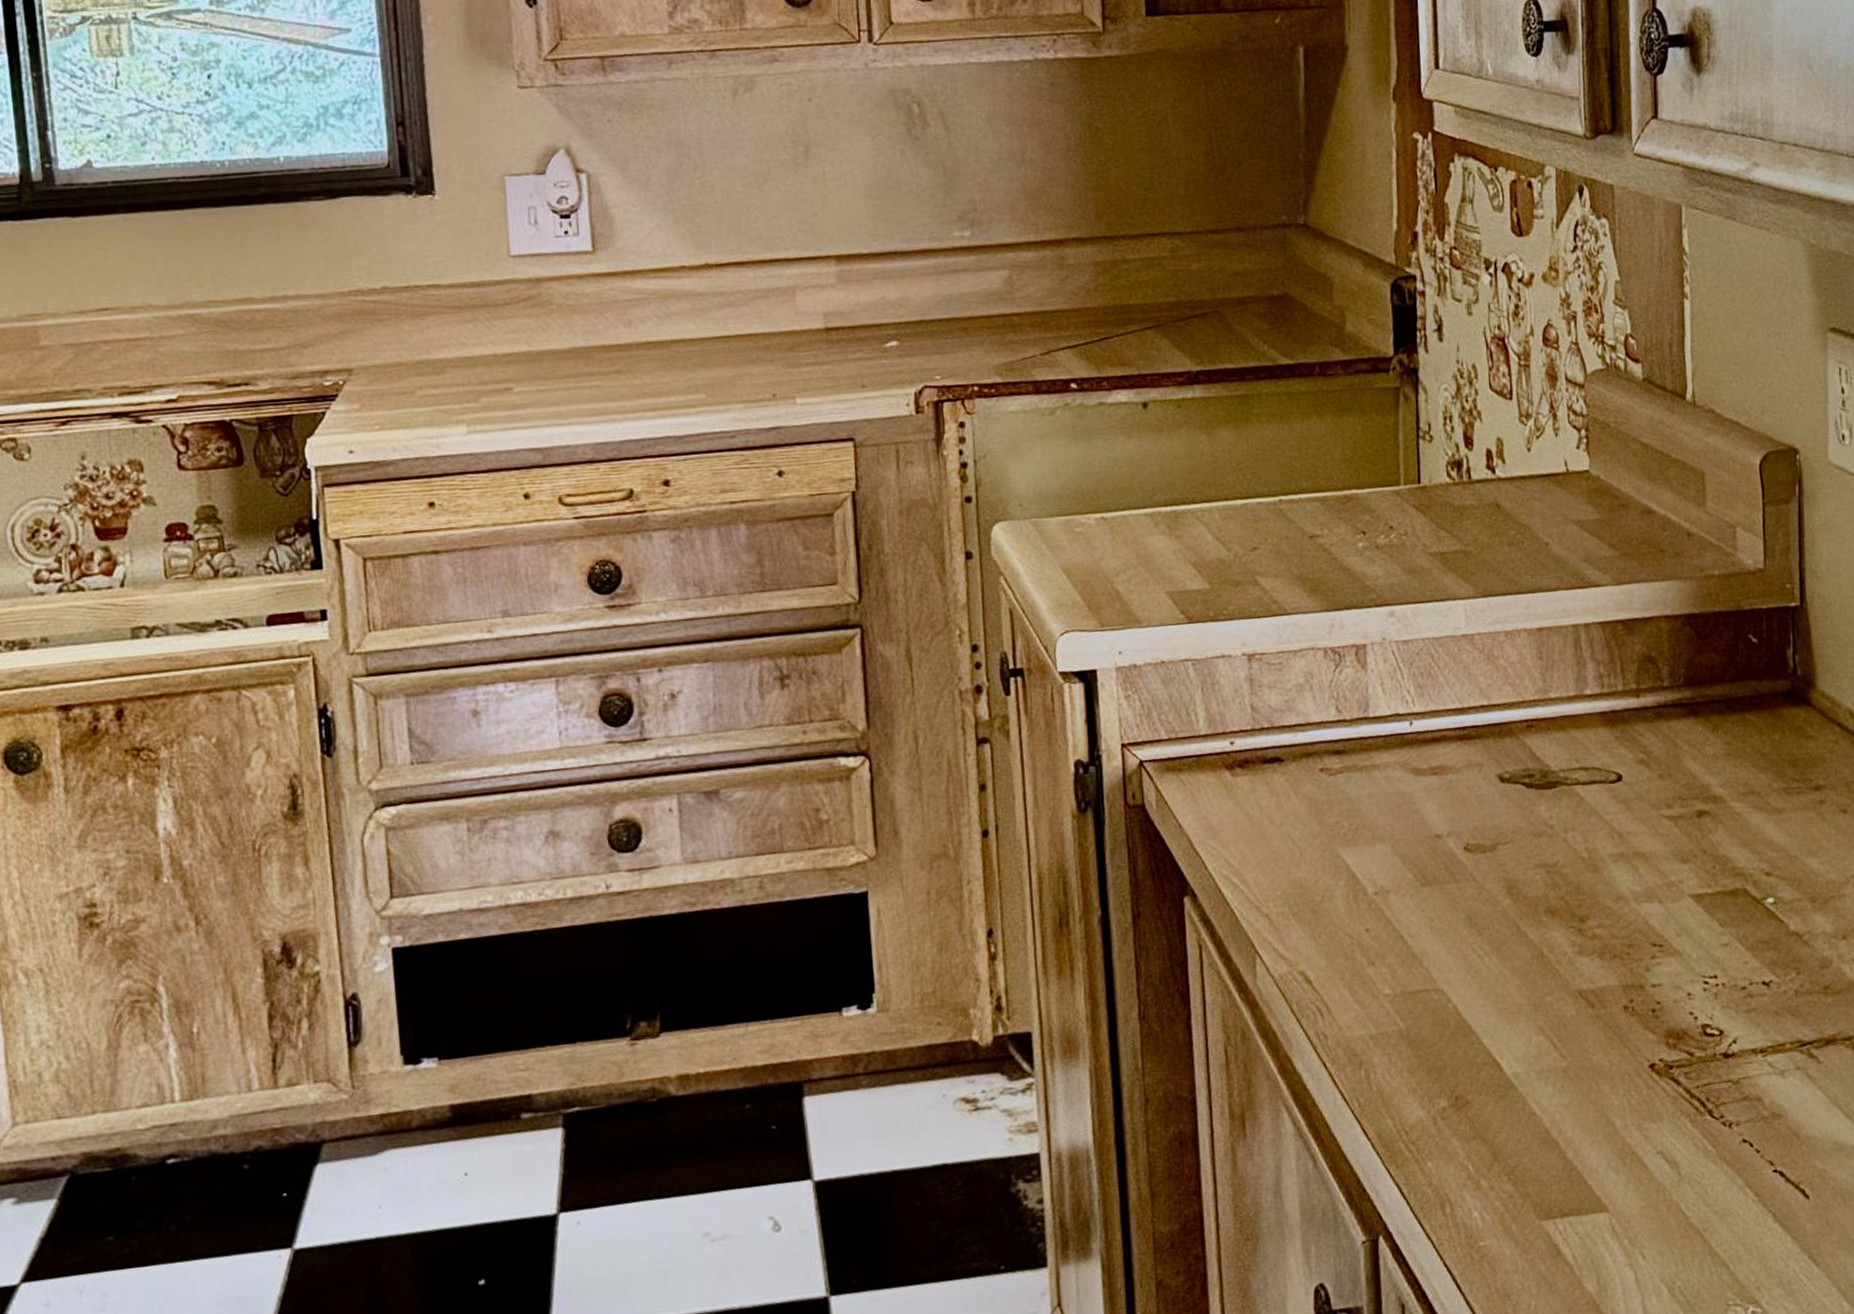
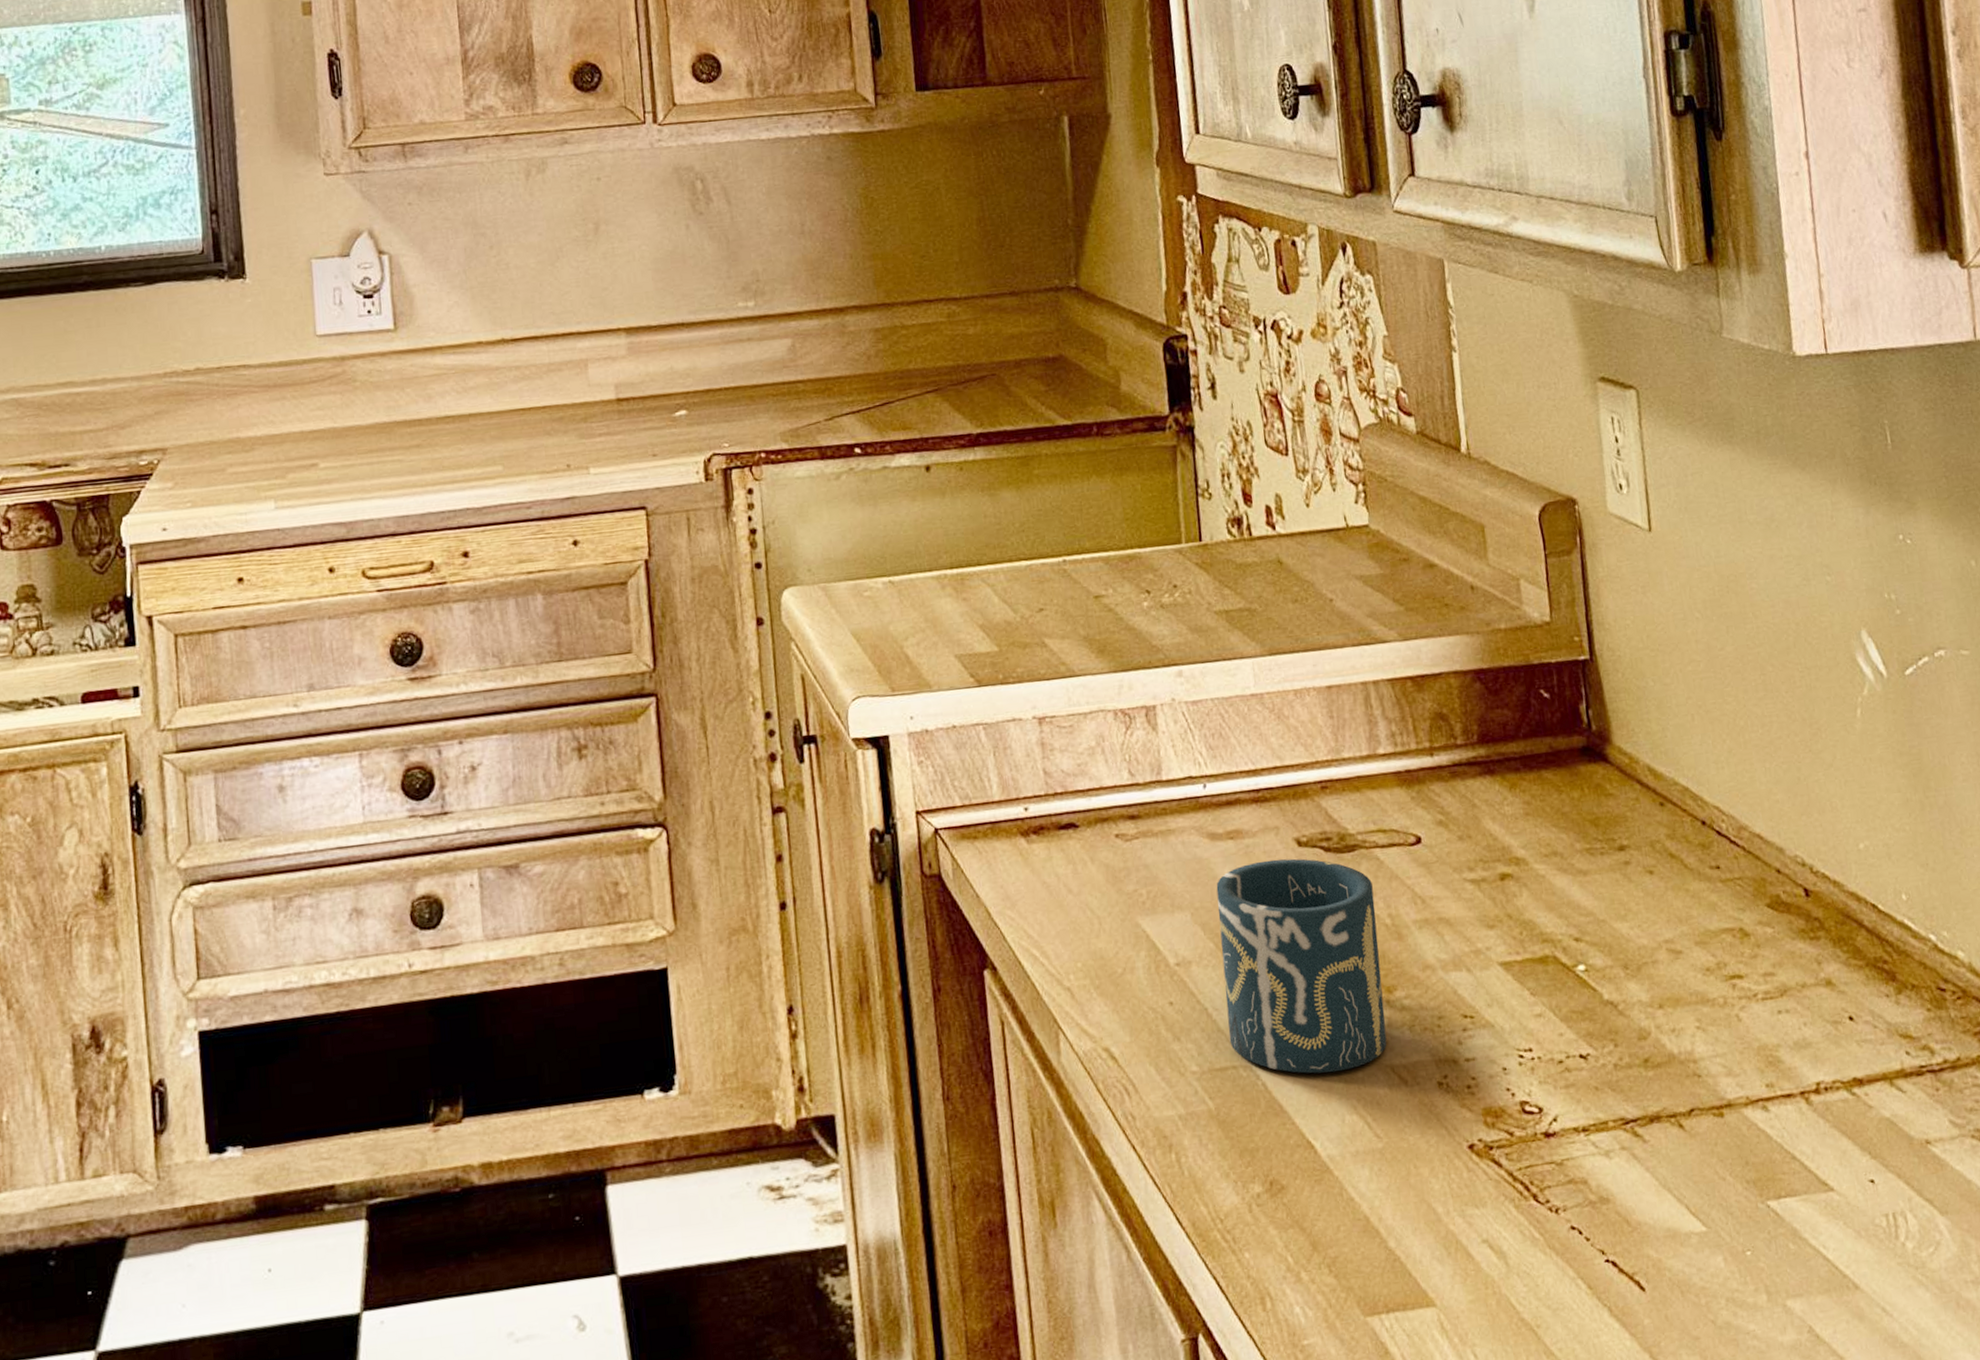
cup: none [1417,794,1577,997] -> present [1216,858,1387,1074]

